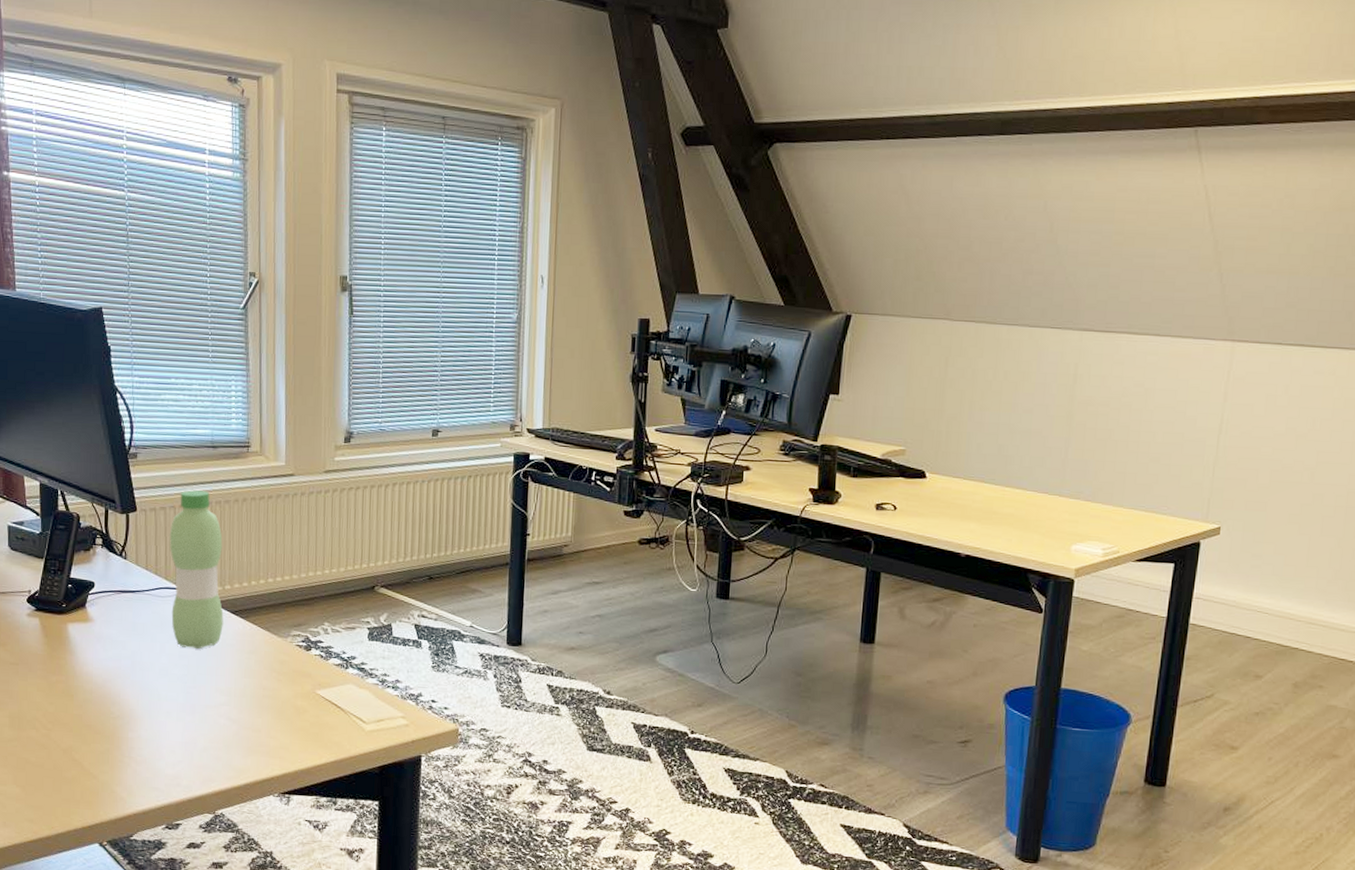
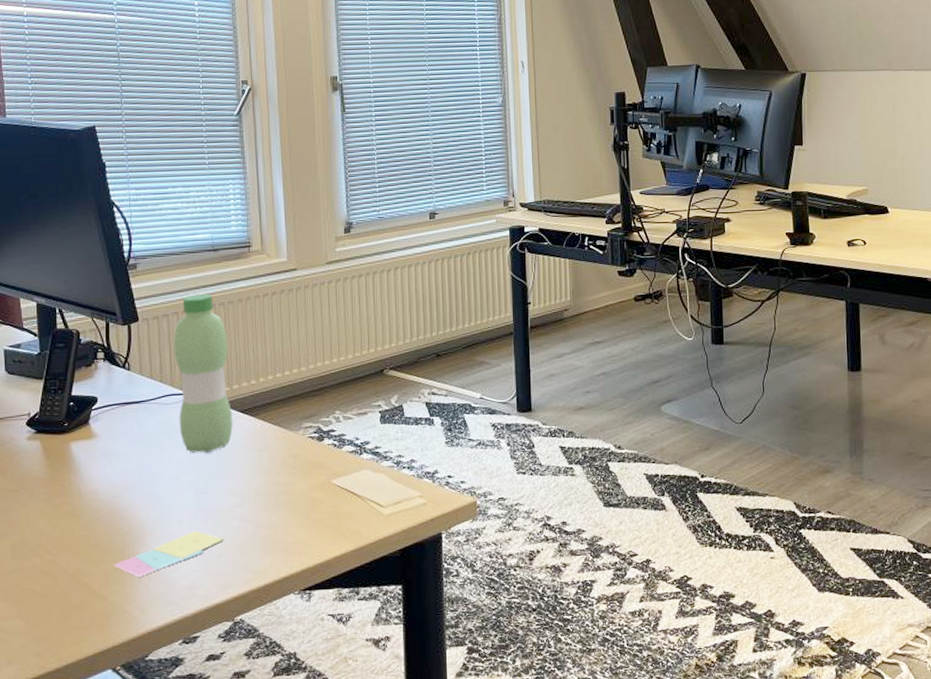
sticky notes: none [104,723,210,761] -> present [113,531,225,578]

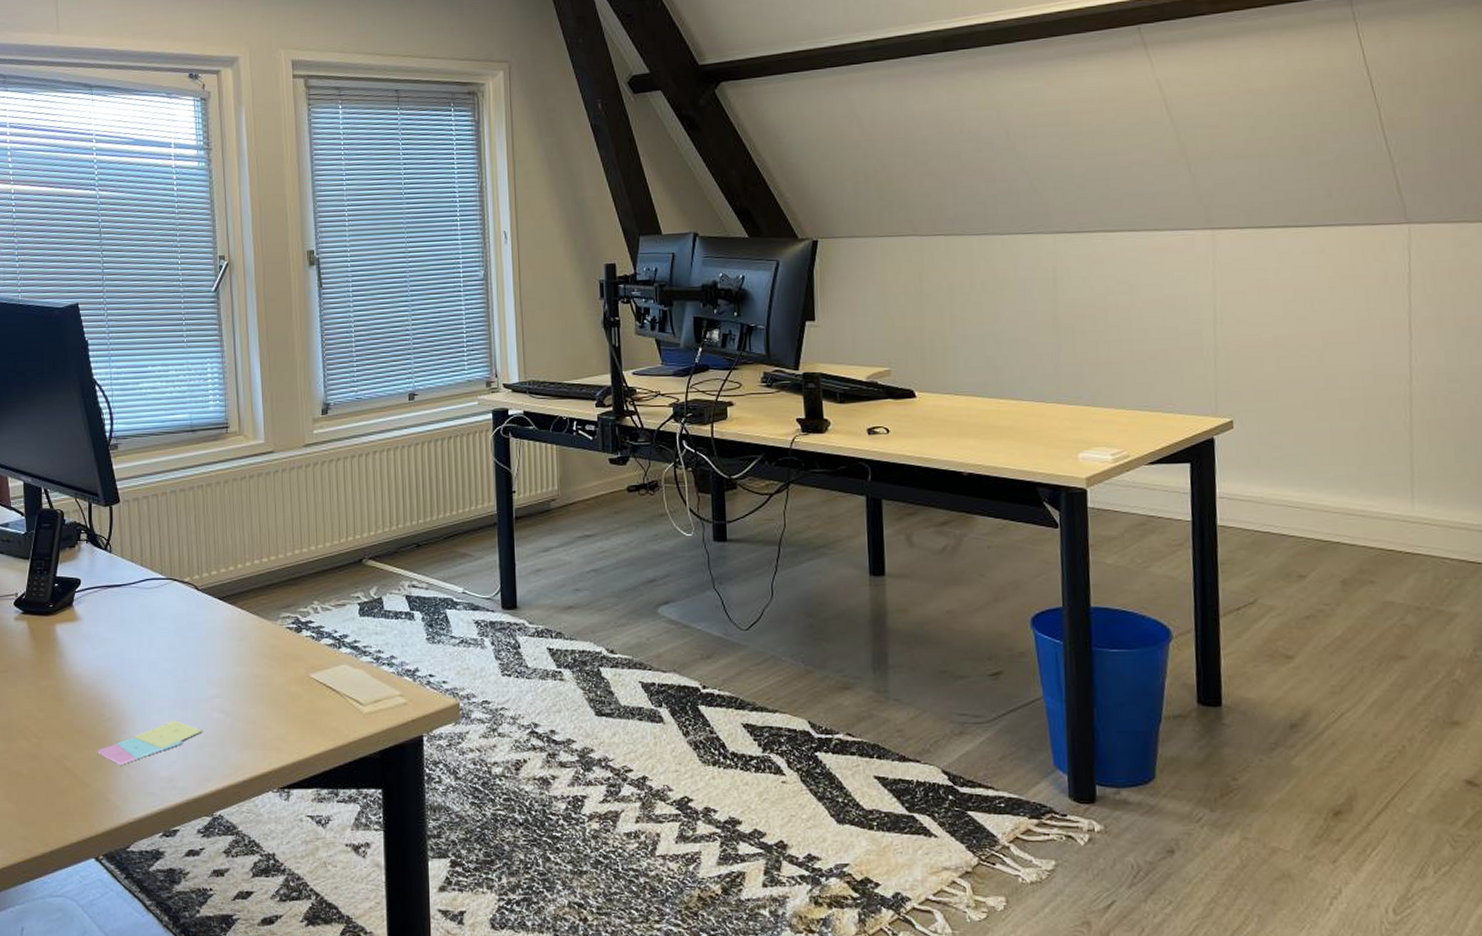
water bottle: present [173,294,233,453] -> none [153,476,212,641]

